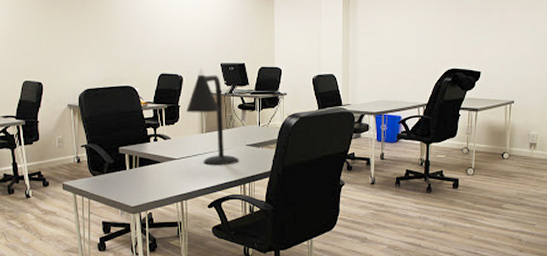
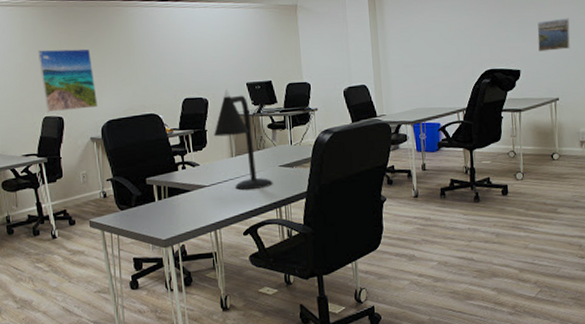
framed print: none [20,16,76,77] -> present [37,48,98,112]
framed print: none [500,25,531,56] -> present [537,18,571,51]

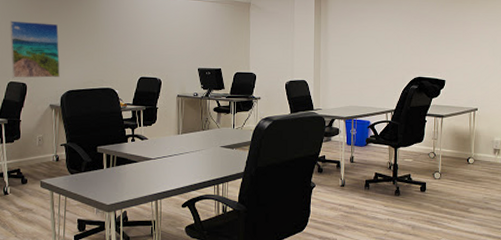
desk lamp: present [213,88,273,190] -> none [163,72,214,166]
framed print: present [537,18,571,51] -> none [463,38,492,66]

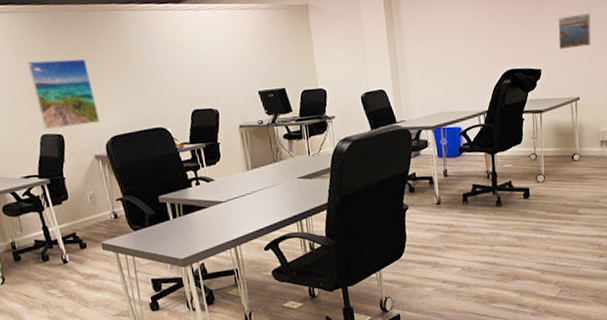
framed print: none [463,38,492,66] -> present [558,13,591,49]

